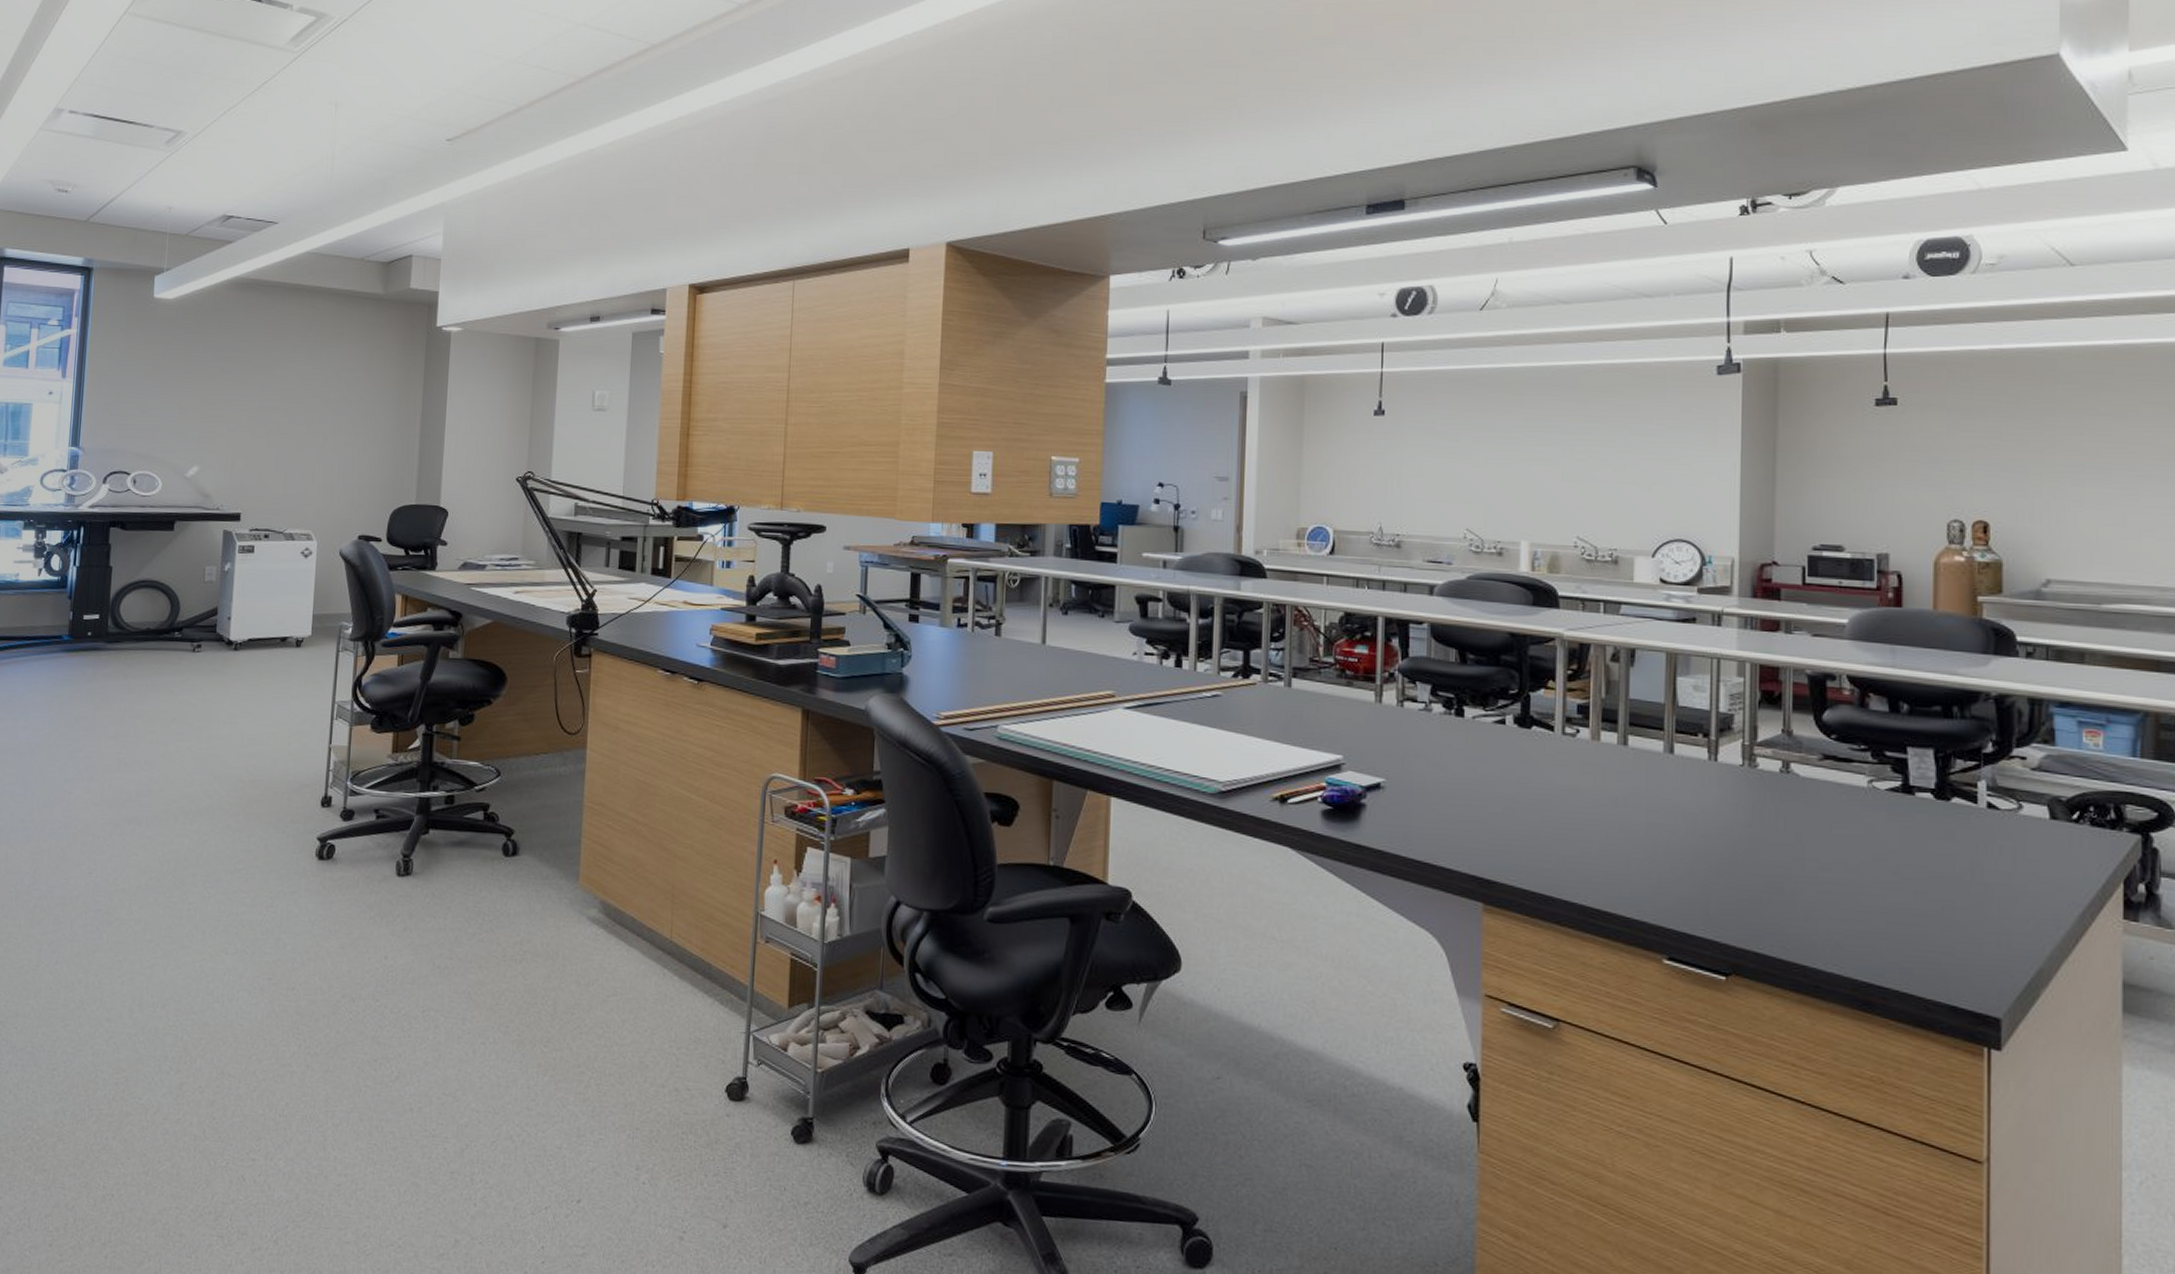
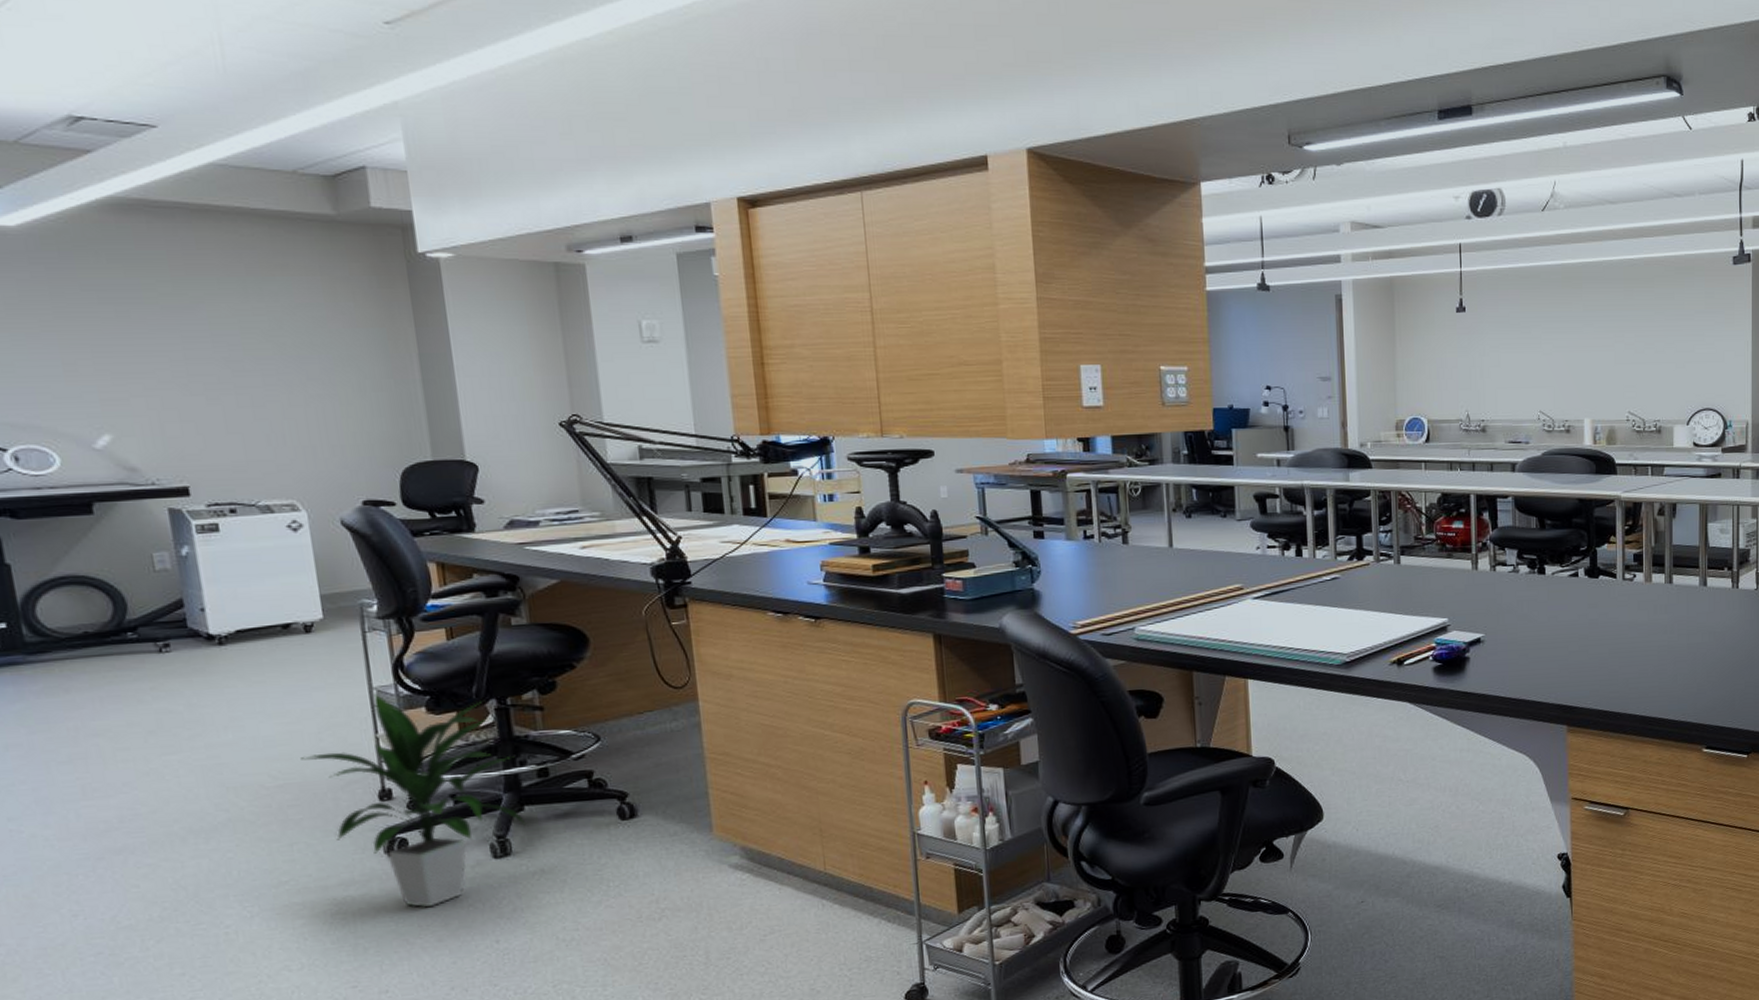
indoor plant: none [271,707,430,914] -> present [300,693,529,908]

